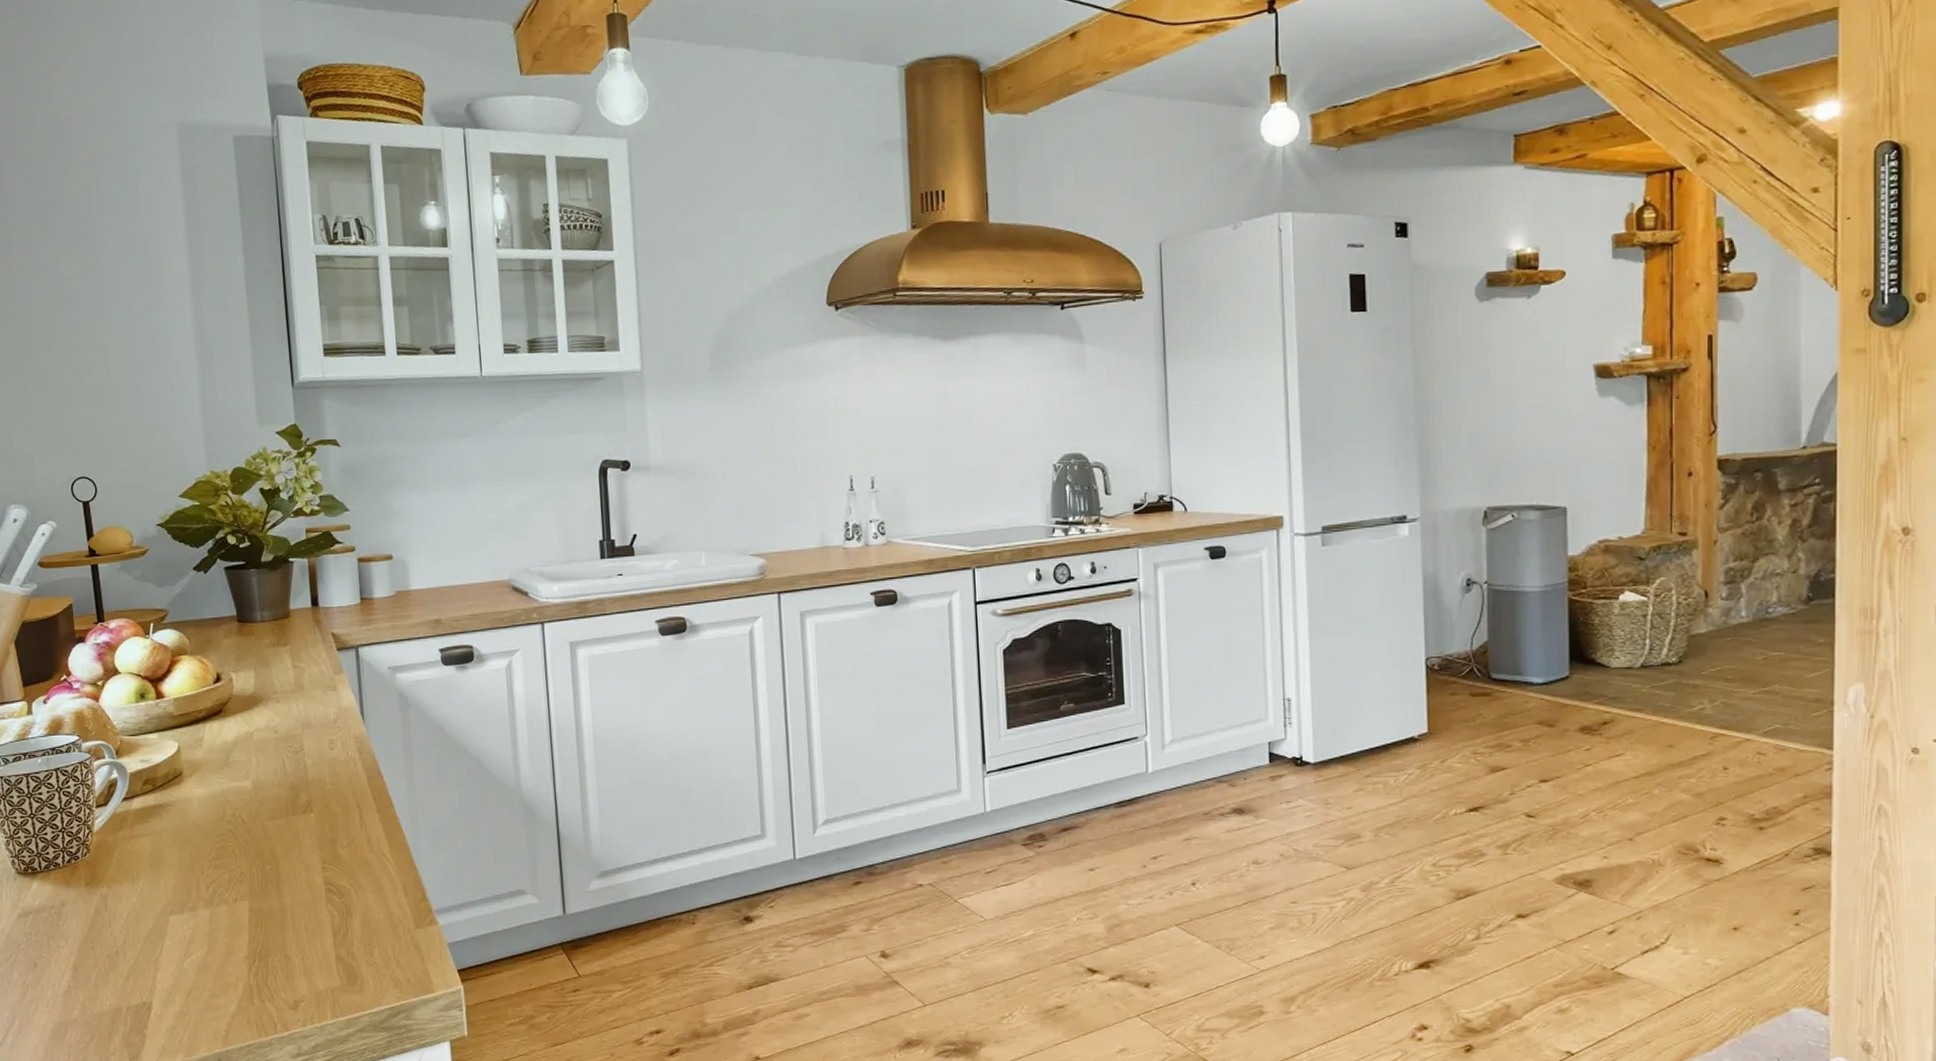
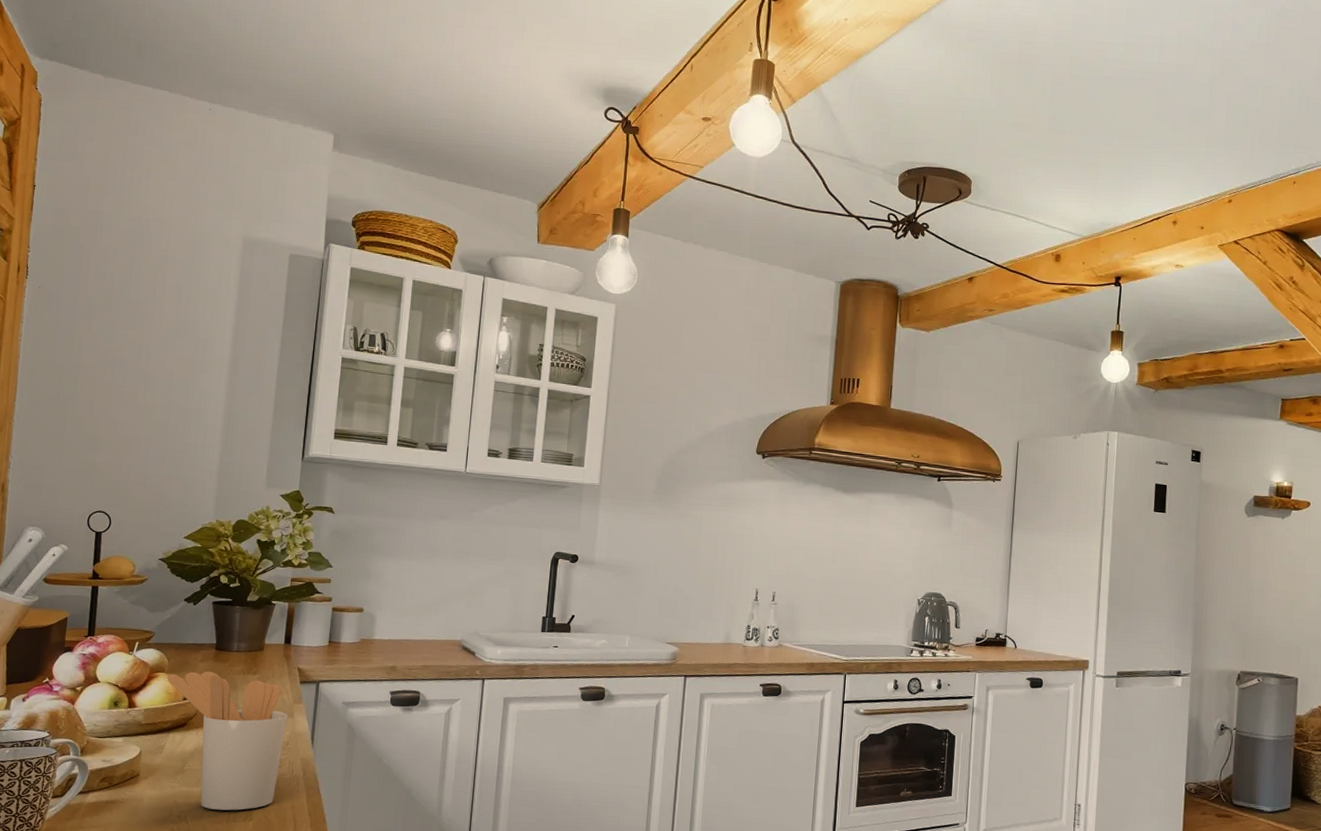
utensil holder: none [191,647,332,804] -> present [167,671,288,811]

